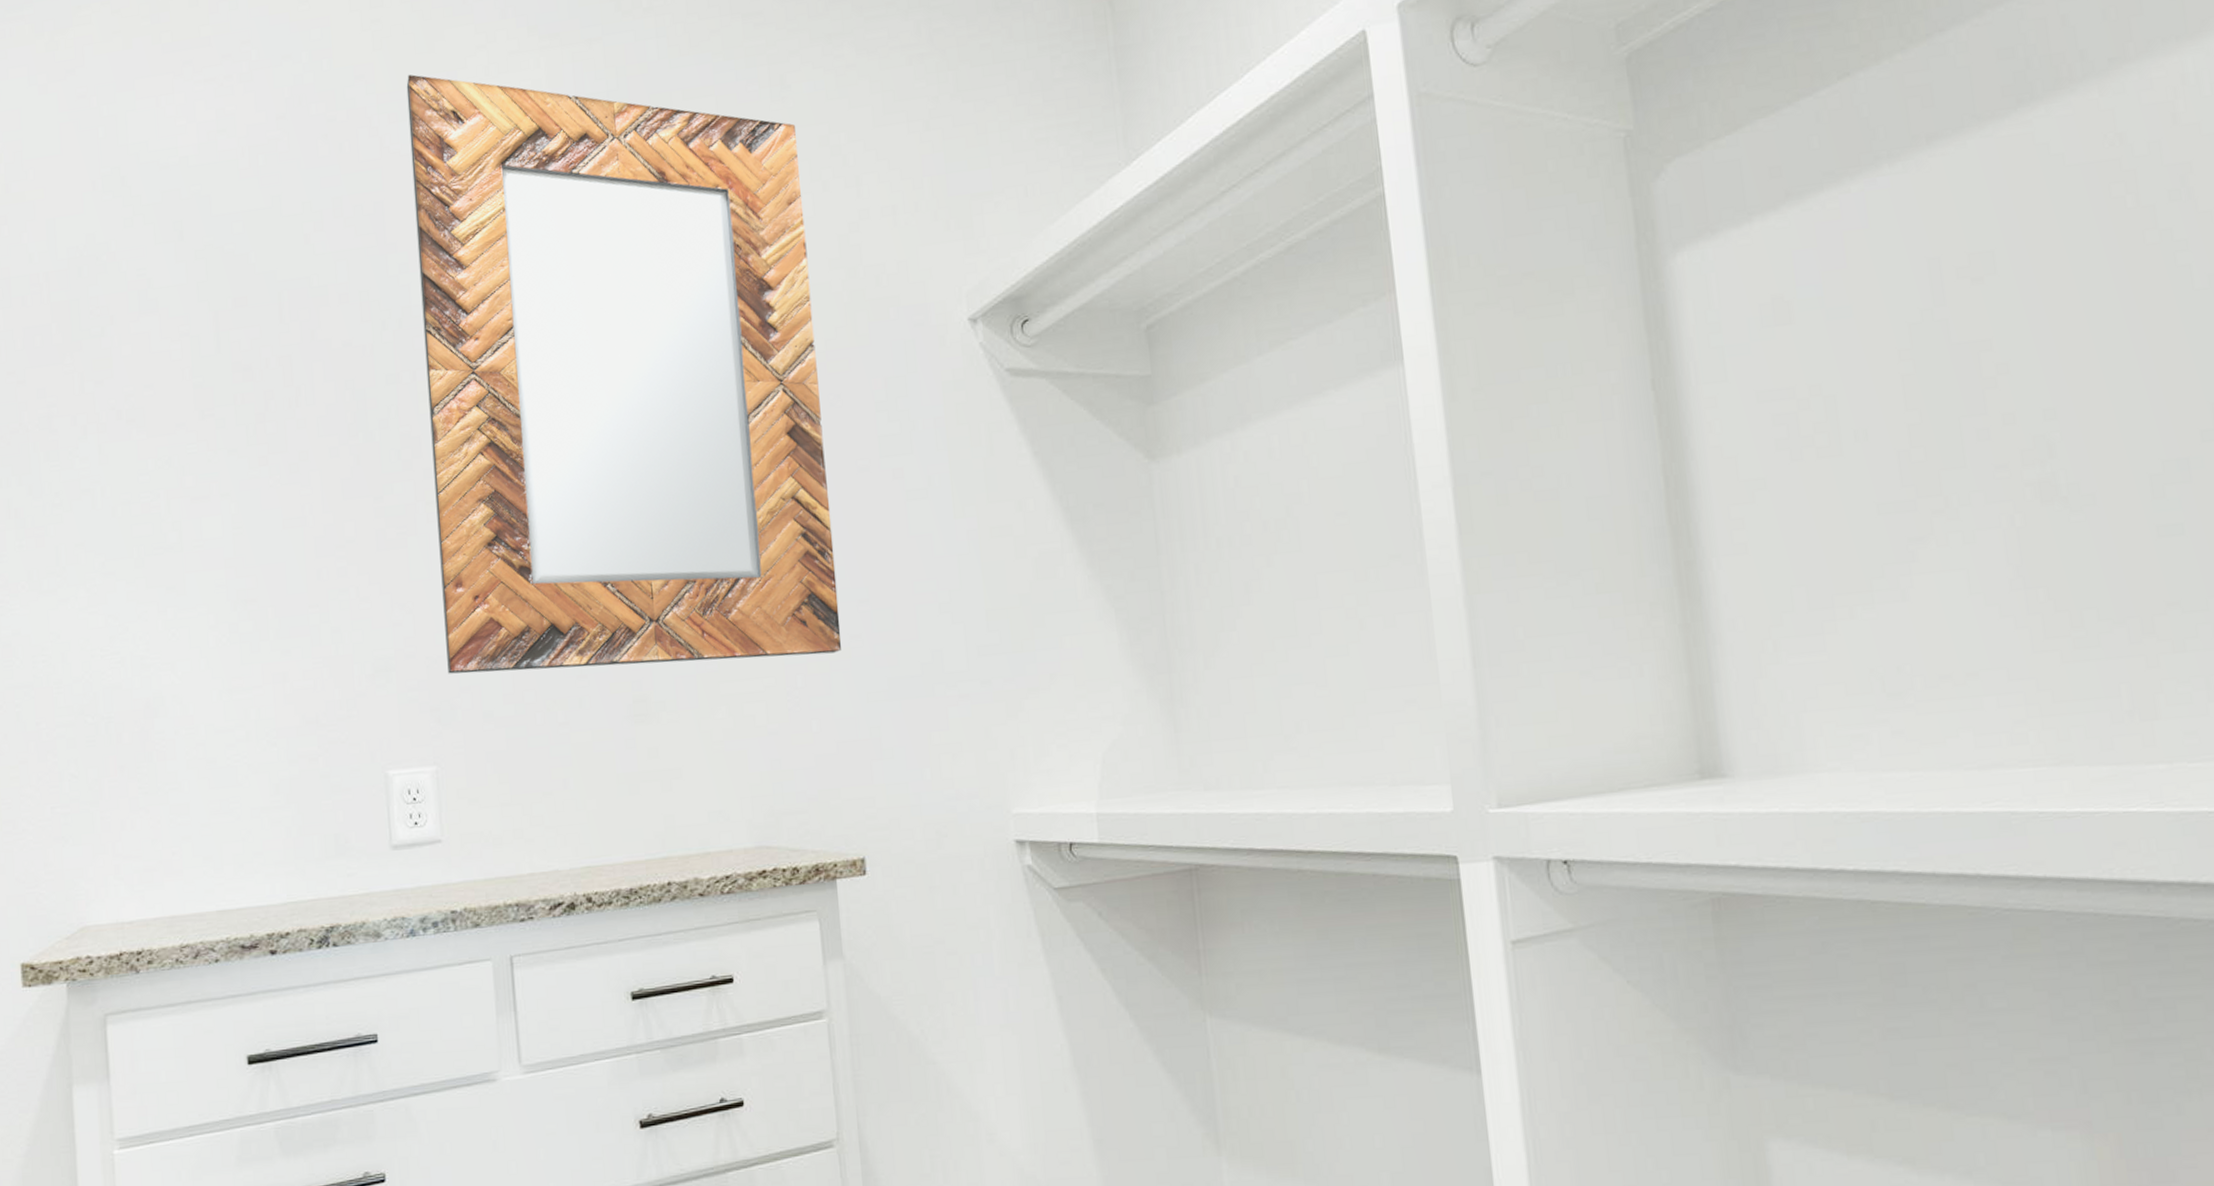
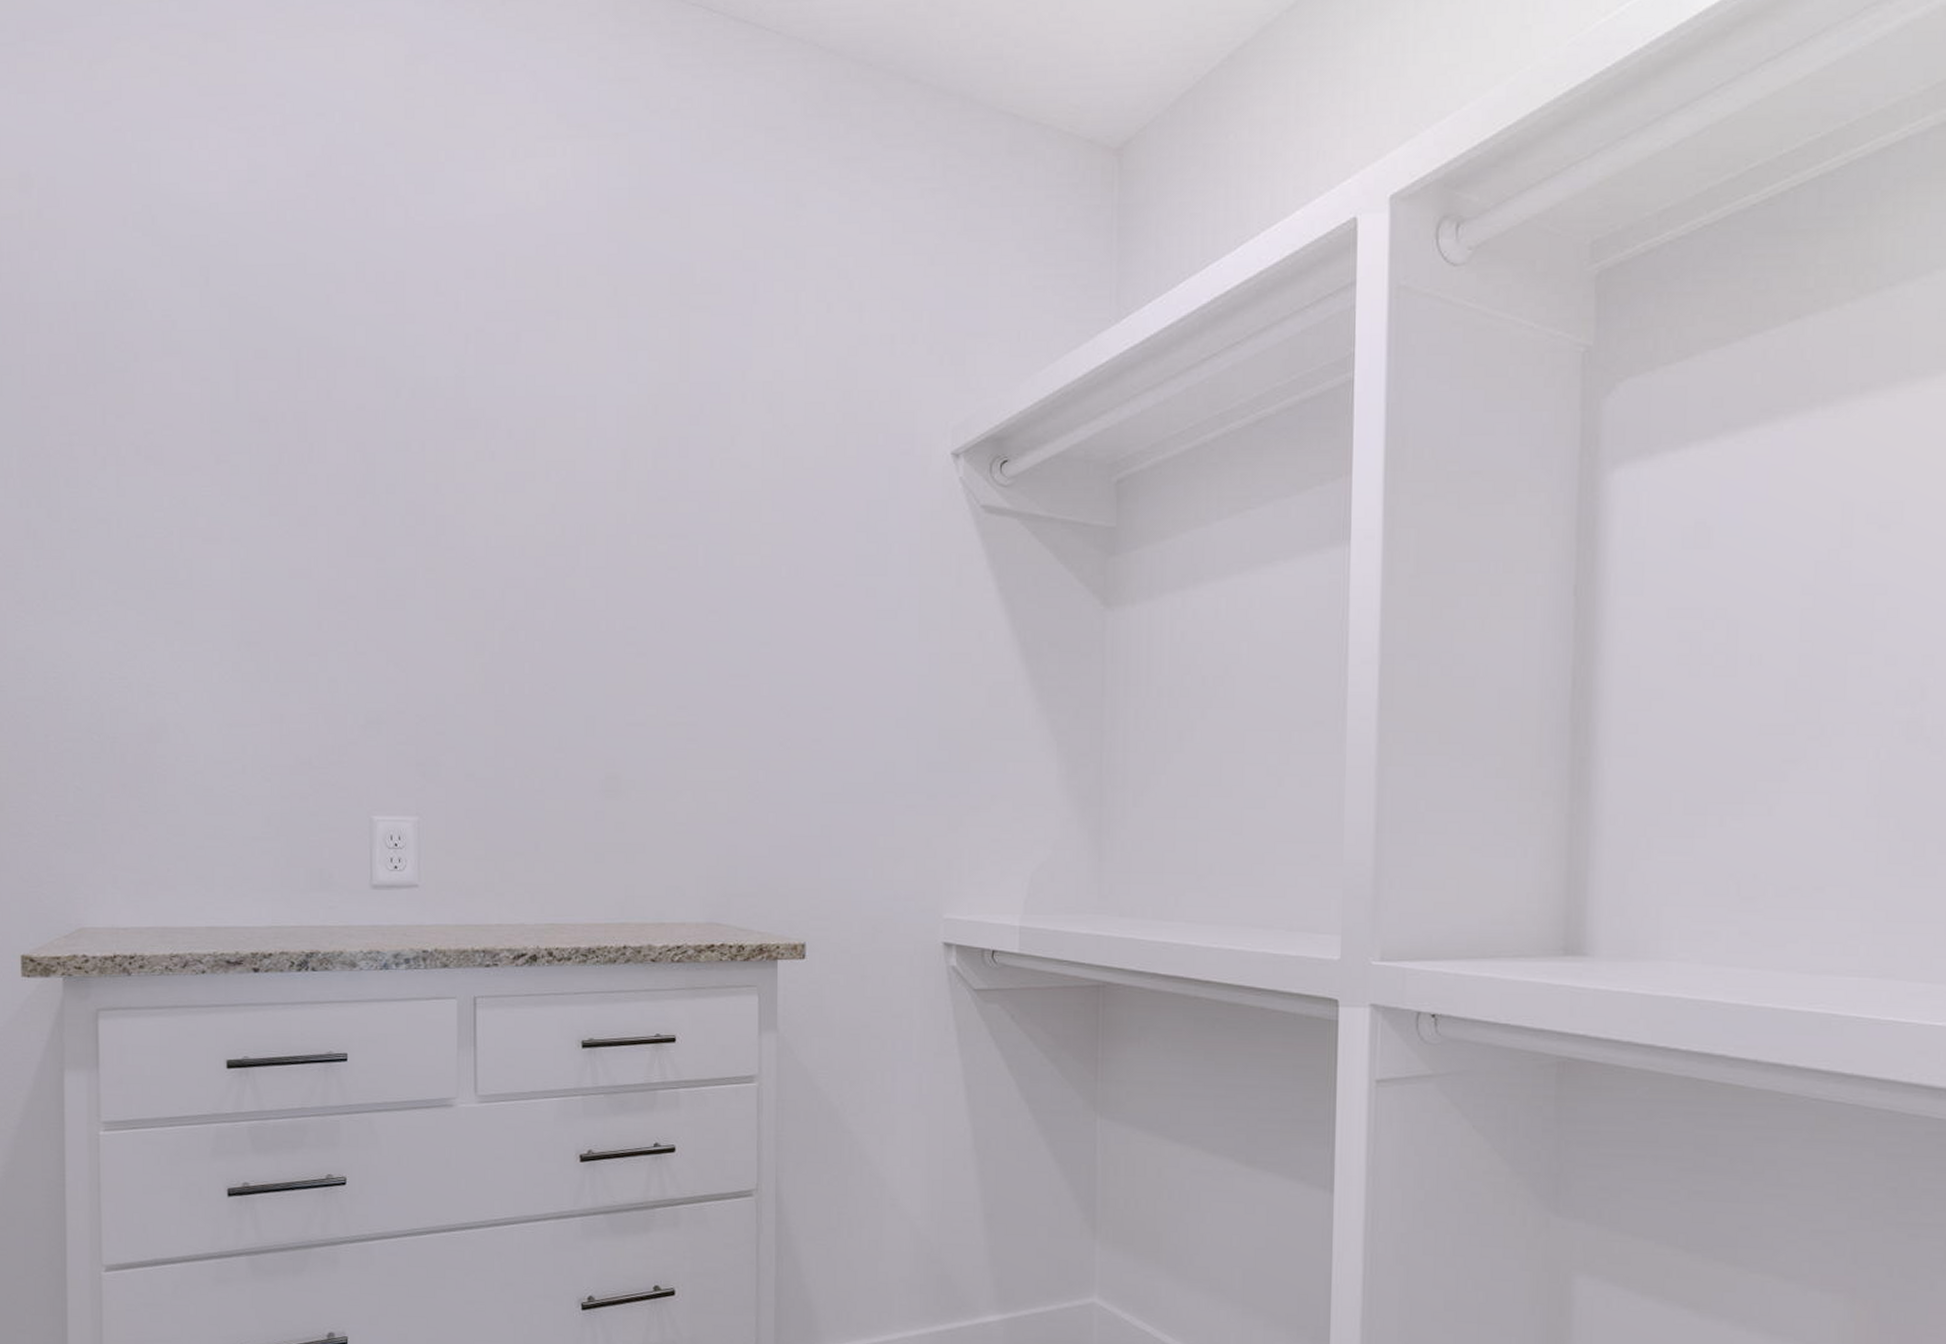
home mirror: present [406,74,841,674] -> none [435,147,807,753]

